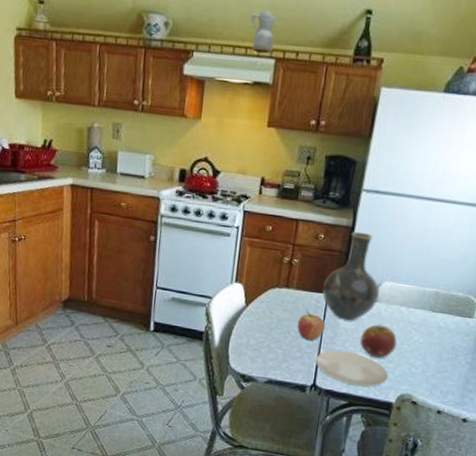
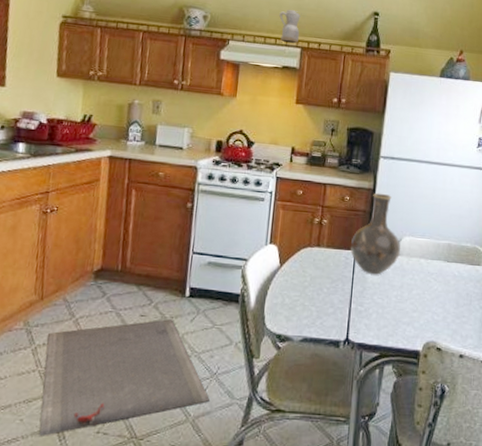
door mat: none [22,351,174,447] -> present [39,319,210,436]
fruit: present [297,310,325,340] -> none [328,267,355,296]
plate: present [315,350,389,387] -> none [347,303,414,338]
fruit: present [359,324,397,358] -> none [386,276,420,308]

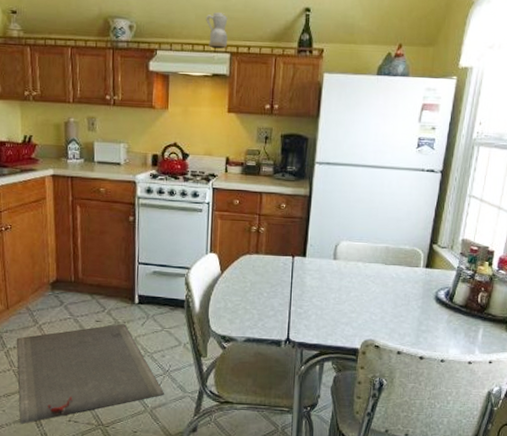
vase: present [350,192,400,274] -> none [288,199,338,278]

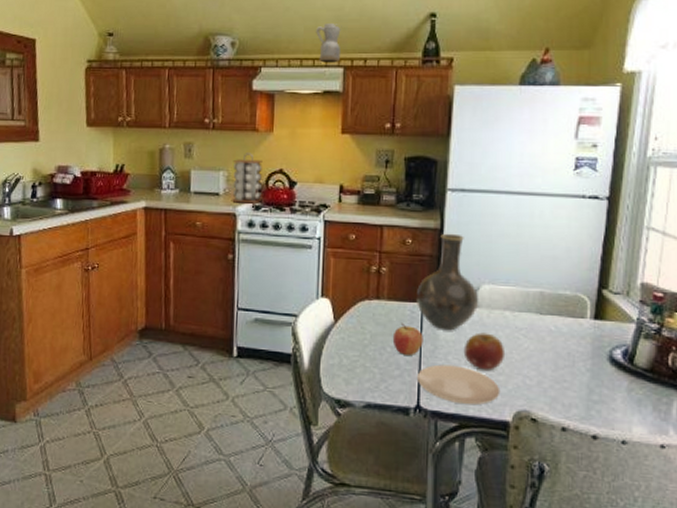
door mat: present [17,324,164,424] -> none [98,381,266,499]
spice rack: none [132,127,159,173] -> present [232,152,263,204]
fruit: none [268,273,293,299] -> present [392,322,423,355]
plate: none [287,306,353,337] -> present [416,364,501,406]
vase: none [288,199,338,278] -> present [415,233,478,330]
fruit: none [325,280,358,309] -> present [463,332,506,371]

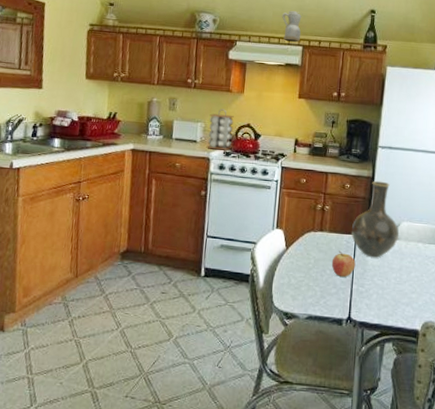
plate: present [416,364,501,406] -> none [349,284,413,317]
fruit: present [463,332,506,371] -> none [386,259,418,290]

